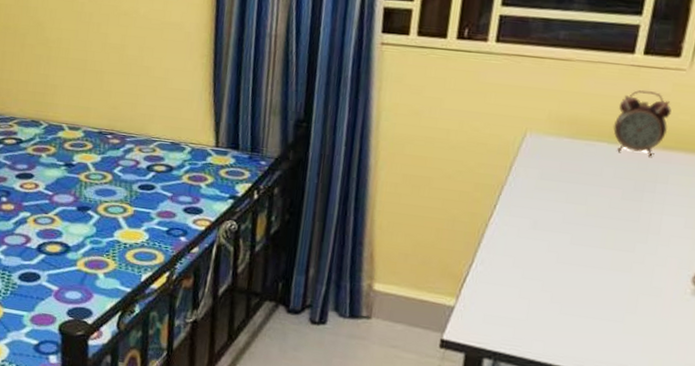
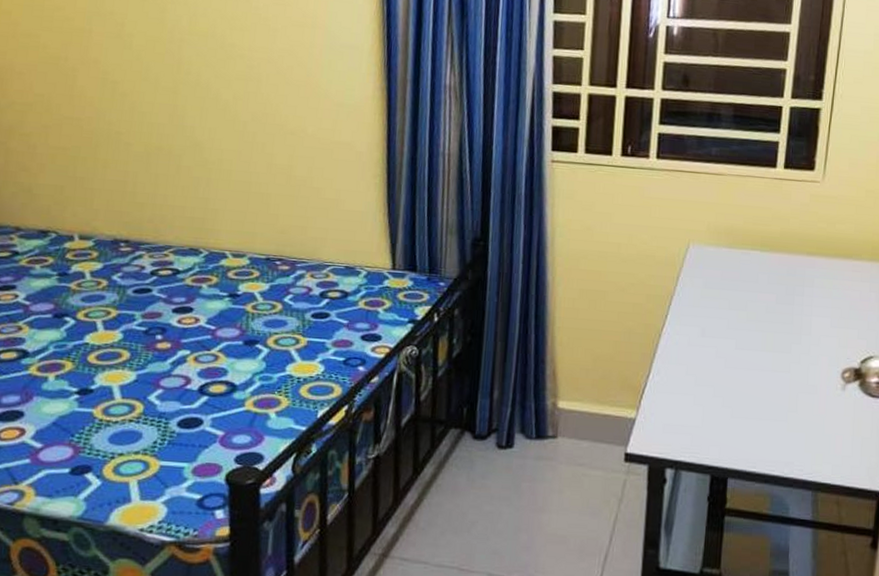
alarm clock: present [613,90,672,157] -> none [763,201,811,263]

